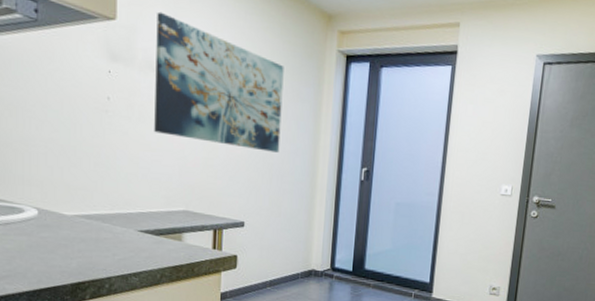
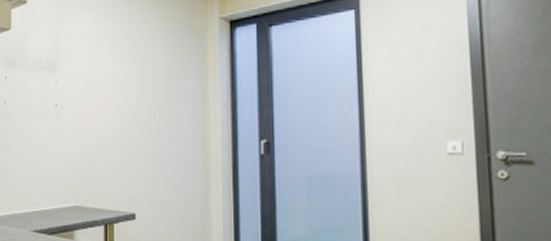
wall art: present [154,11,284,153] -> none [45,14,167,135]

